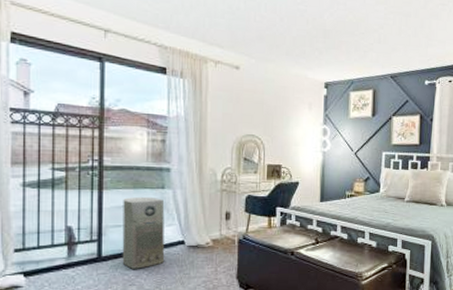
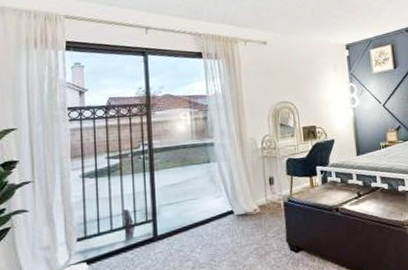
air purifier: present [122,196,165,269] -> none [173,172,217,245]

